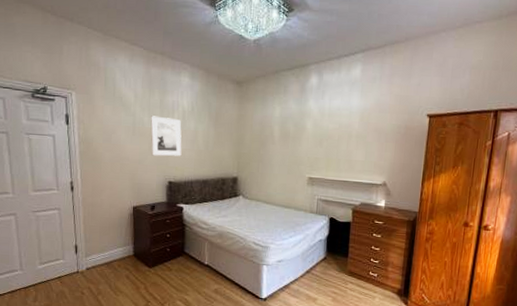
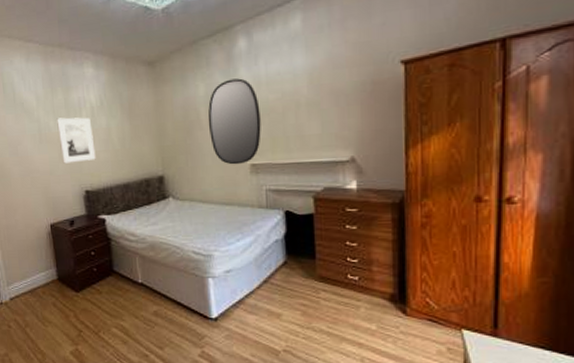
home mirror: none [279,107,321,176] -> present [208,78,261,165]

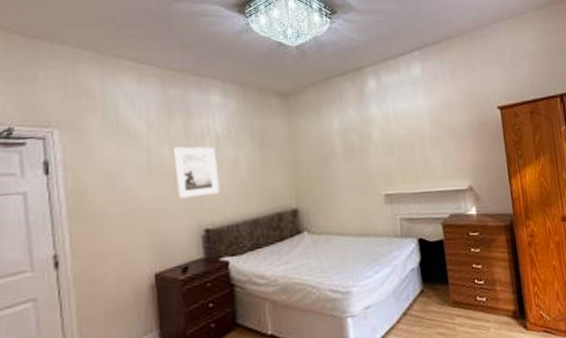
home mirror: present [208,78,261,165] -> none [343,114,393,196]

